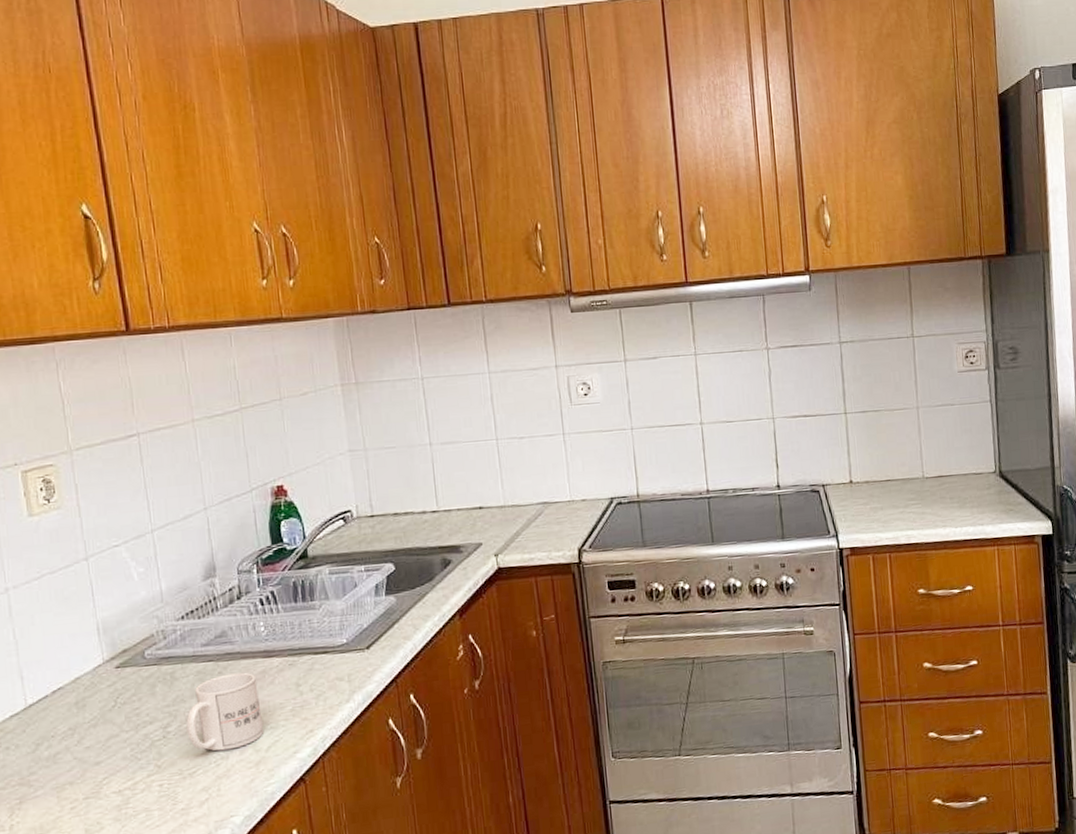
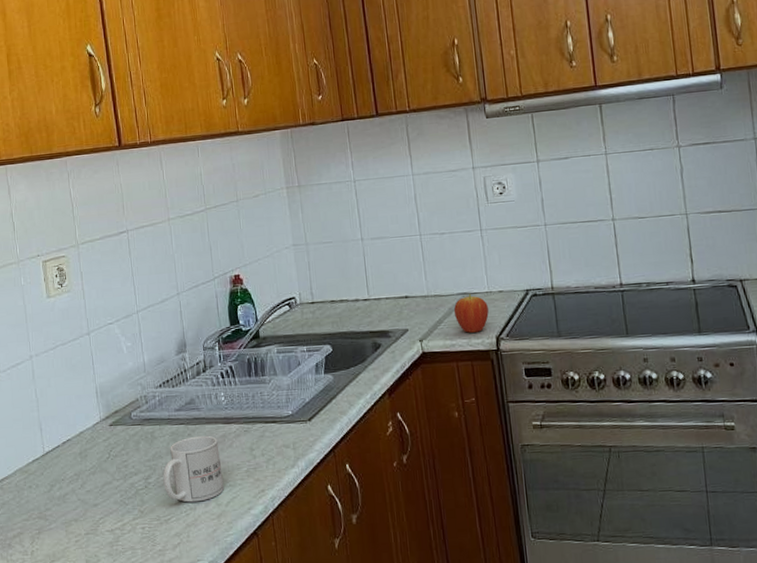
fruit: none [532,502,571,545] -> present [453,293,489,333]

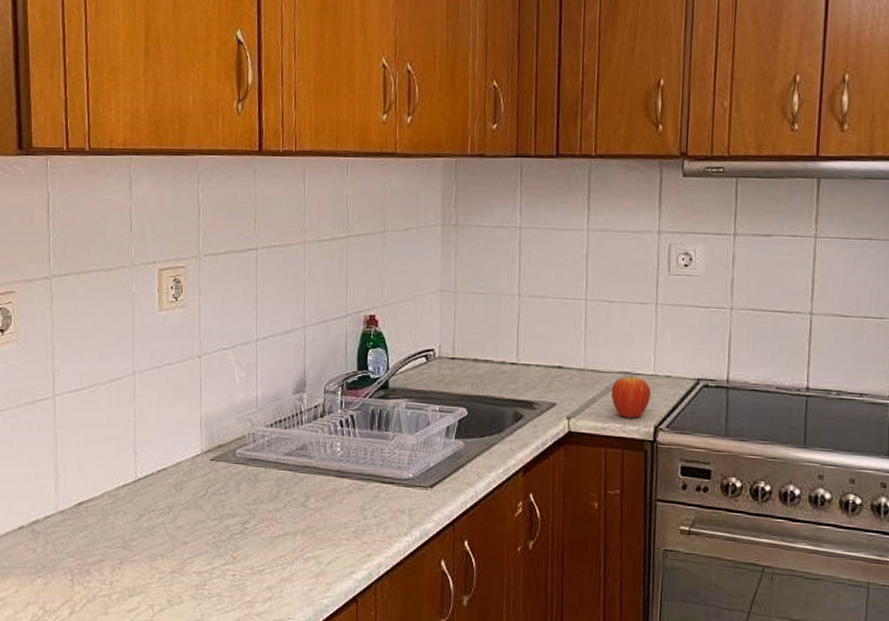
mug: present [163,435,224,503] -> none [261,485,328,557]

